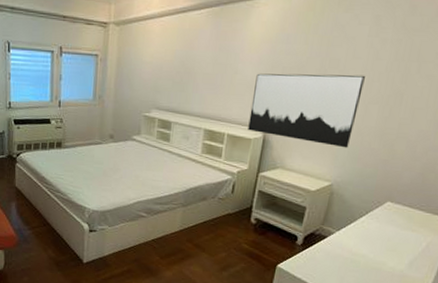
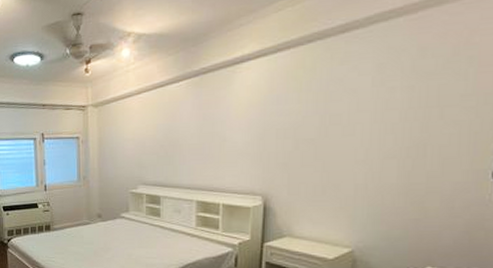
wall art: present [248,73,365,148] -> none [245,128,375,210]

